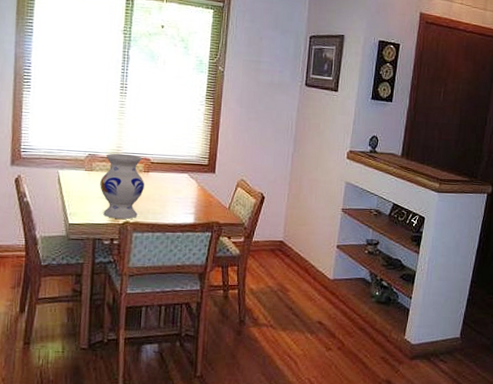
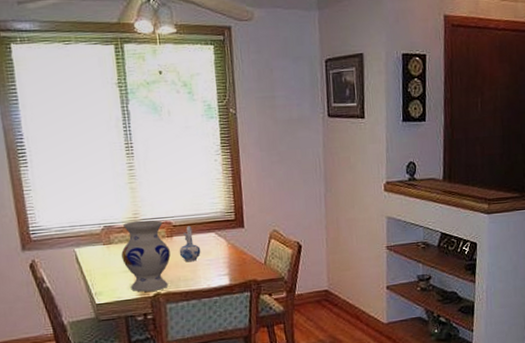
ceramic pitcher: none [152,164,173,198] -> present [179,225,201,262]

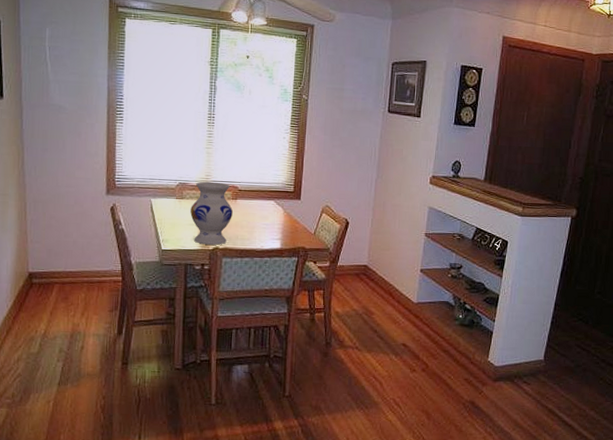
ceramic pitcher: present [179,225,201,262] -> none [240,191,260,224]

